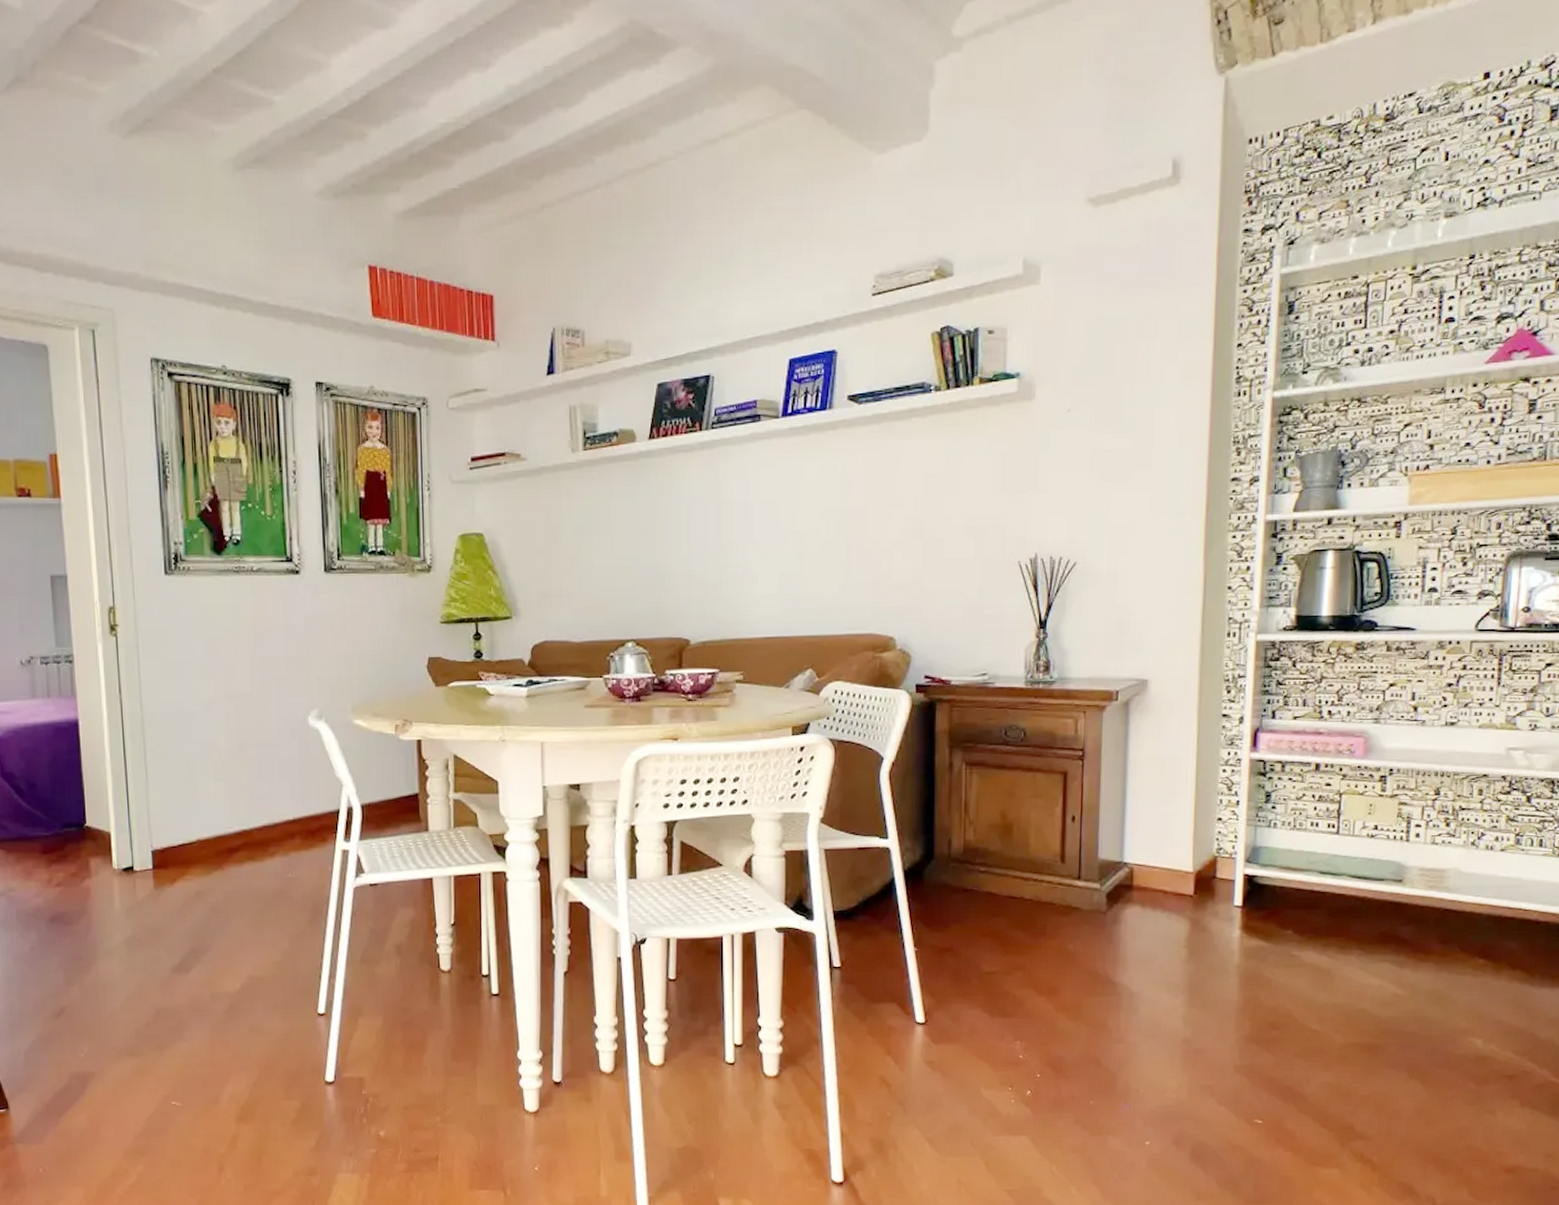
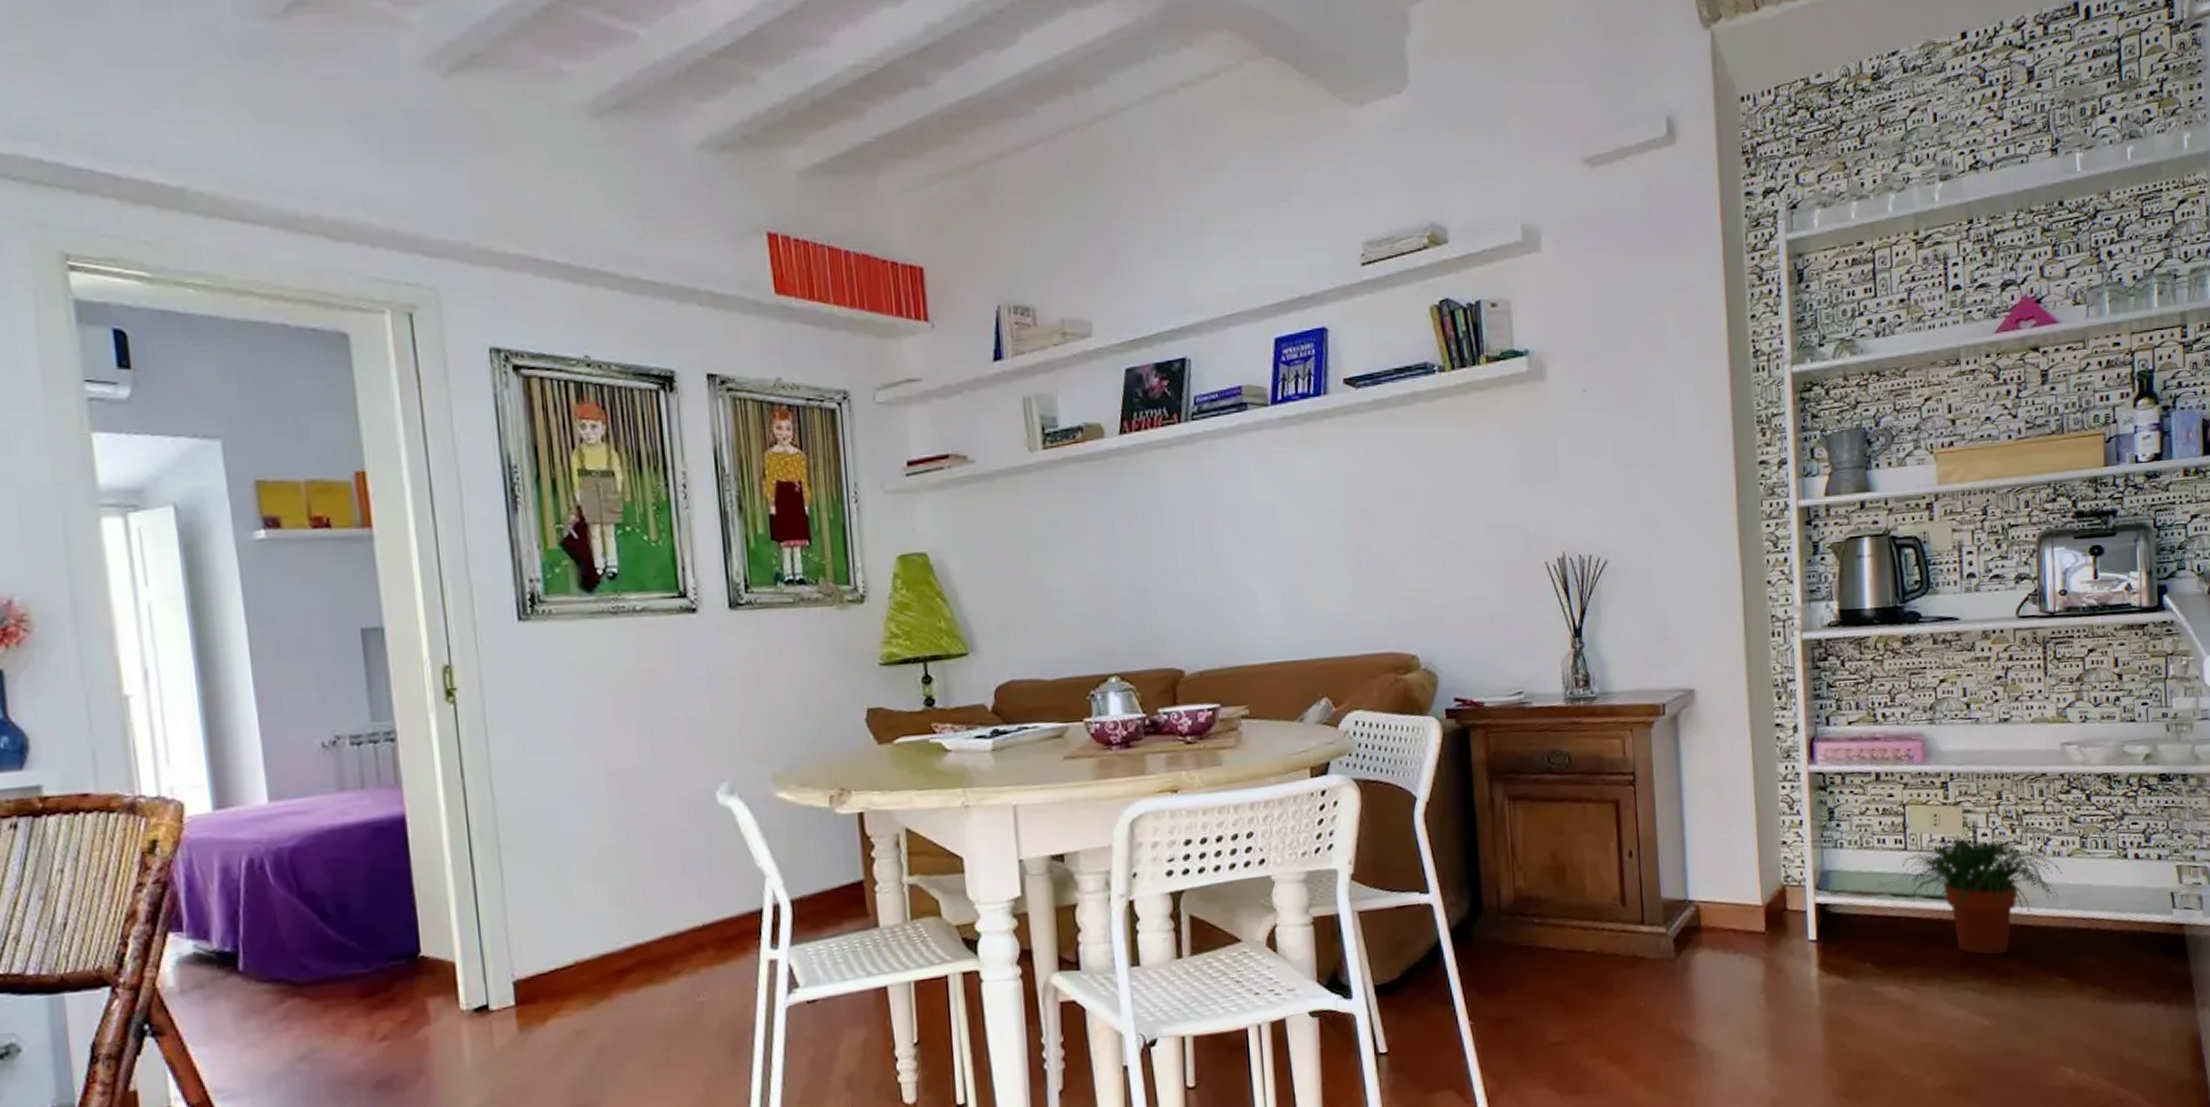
potted plant: none [1333,825,1494,933] -> present [1903,835,2063,955]

